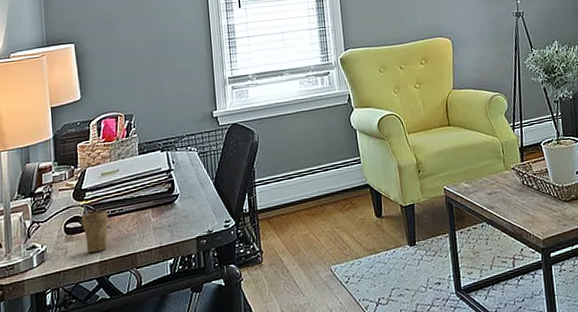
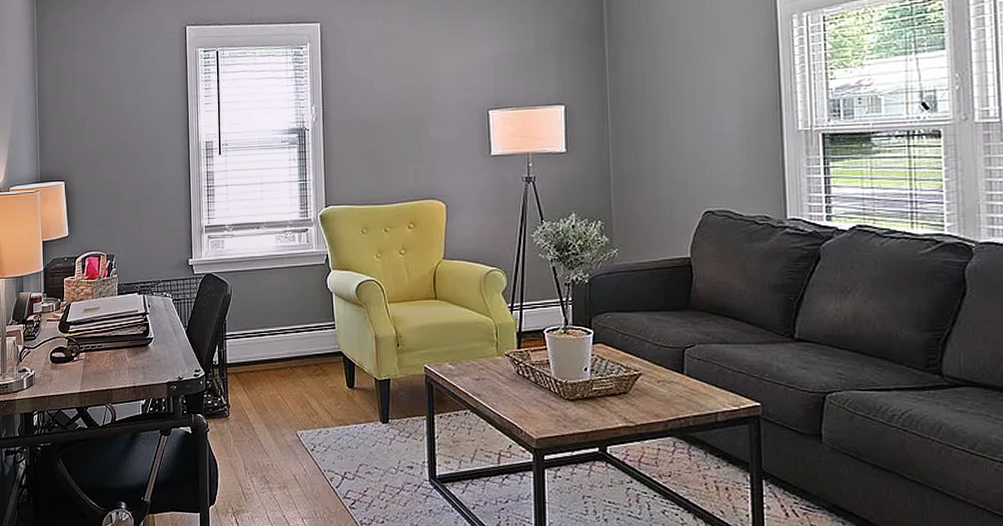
cup: present [82,205,109,253] -> none [66,337,89,383]

